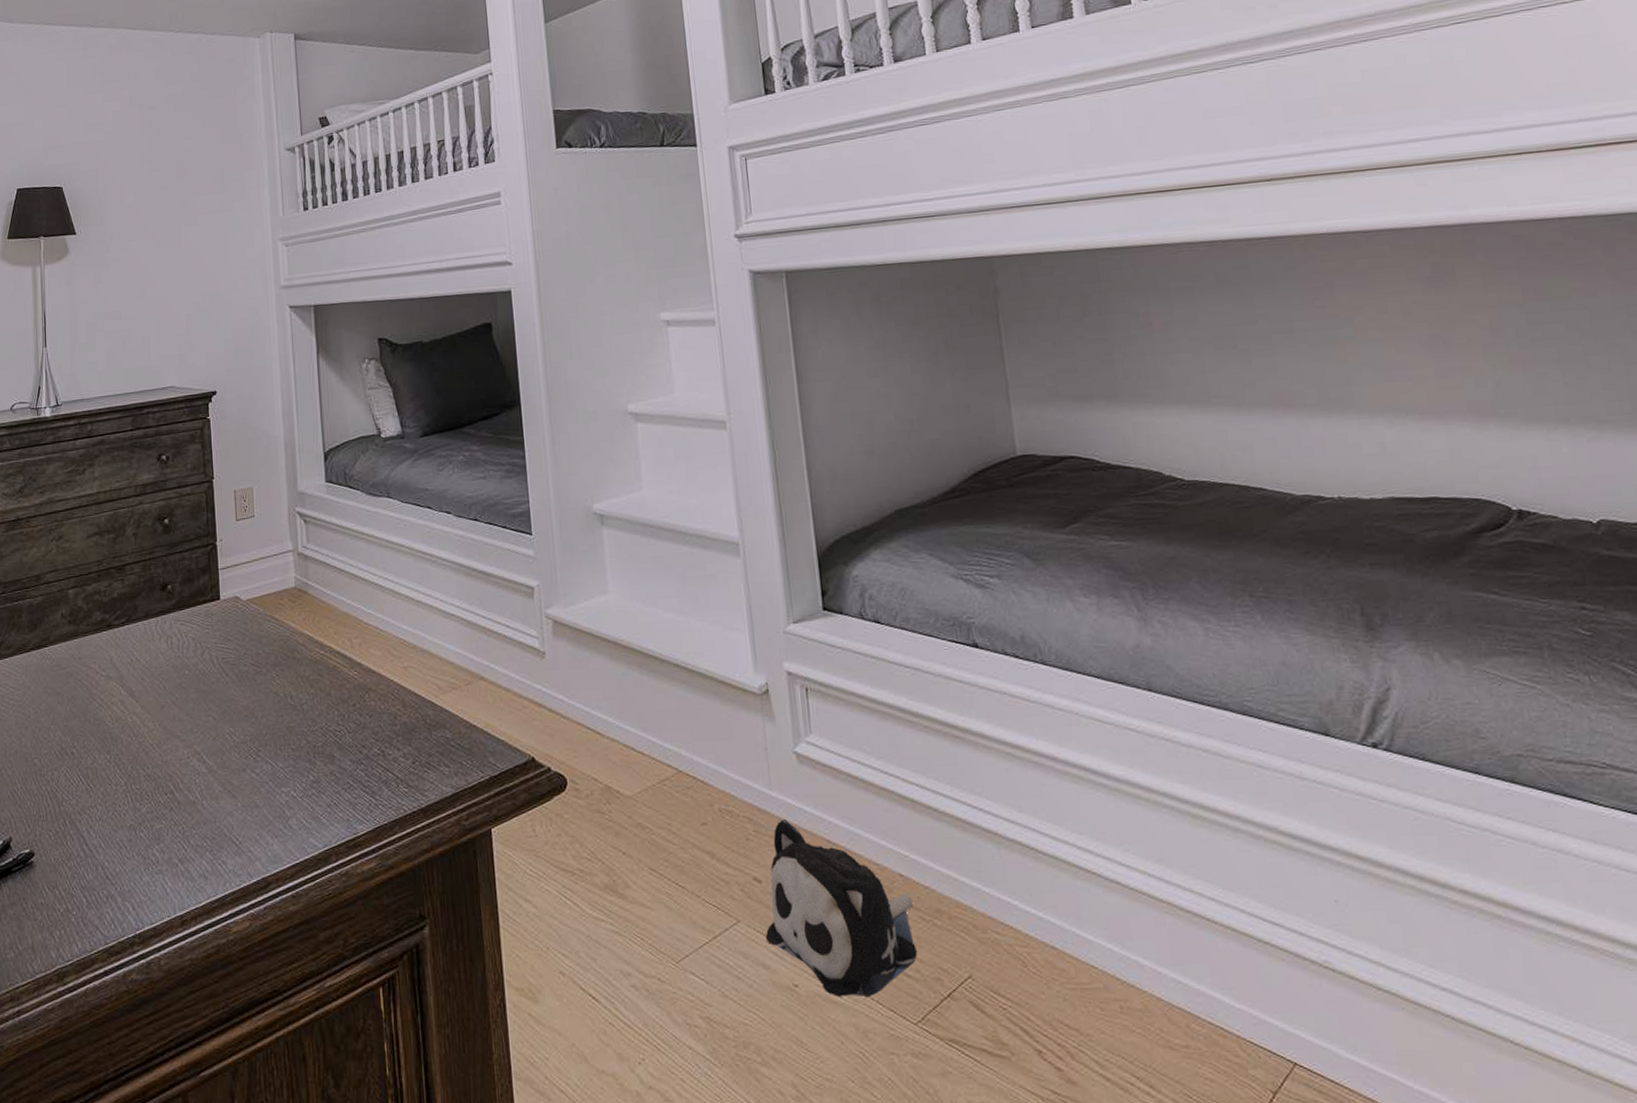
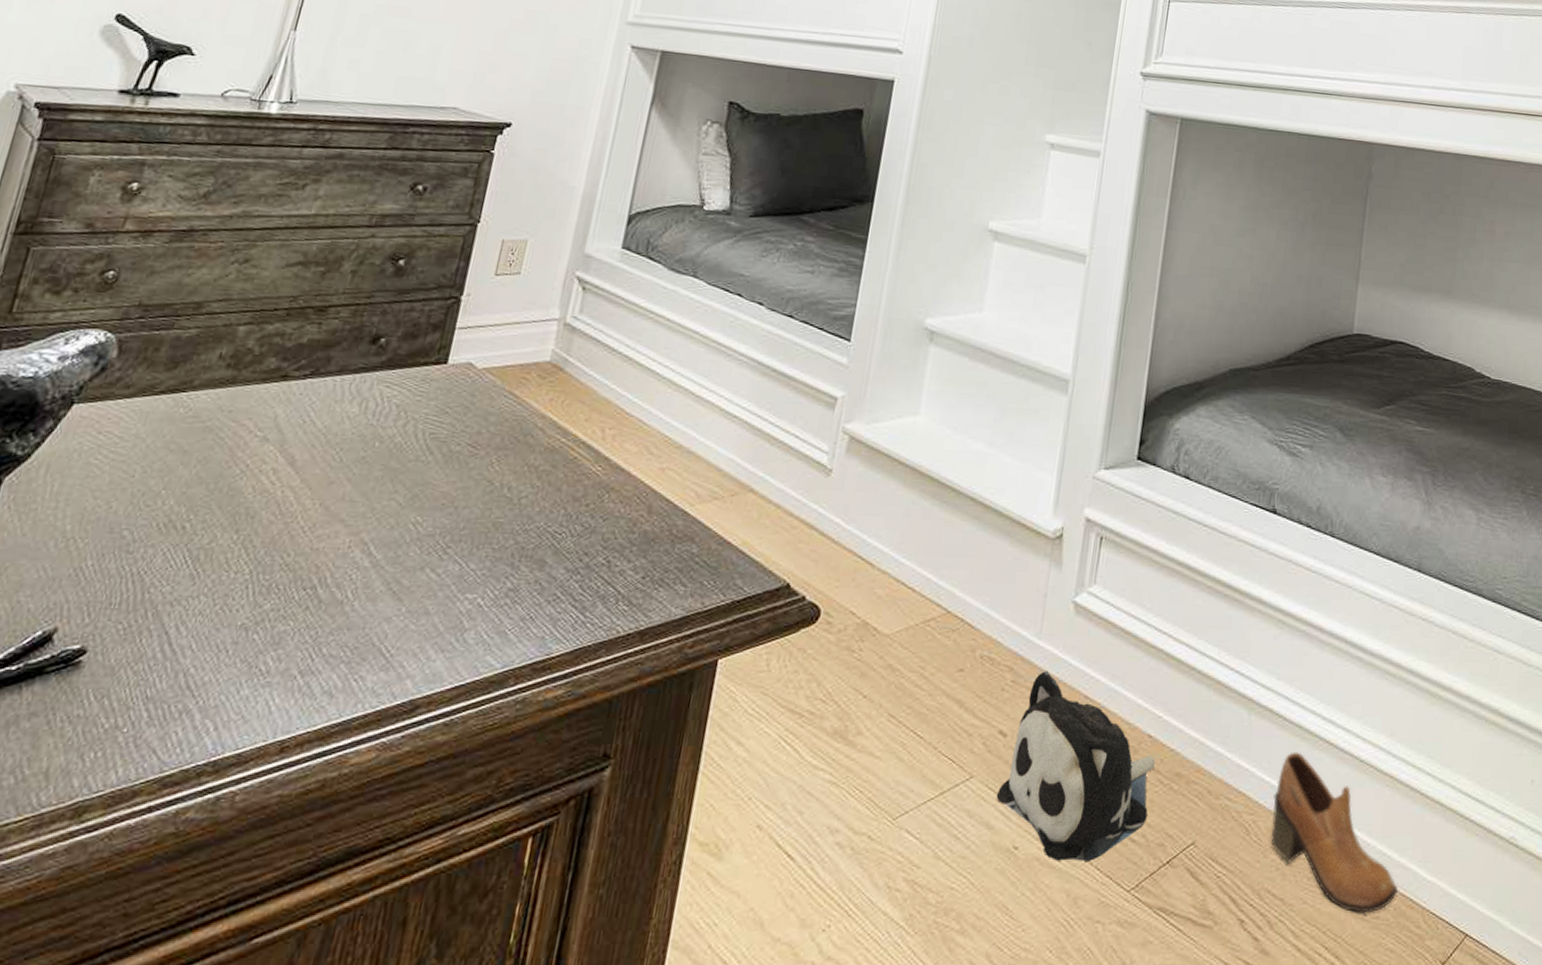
shoe: none [1043,883,1204,1043] -> present [1270,751,1398,914]

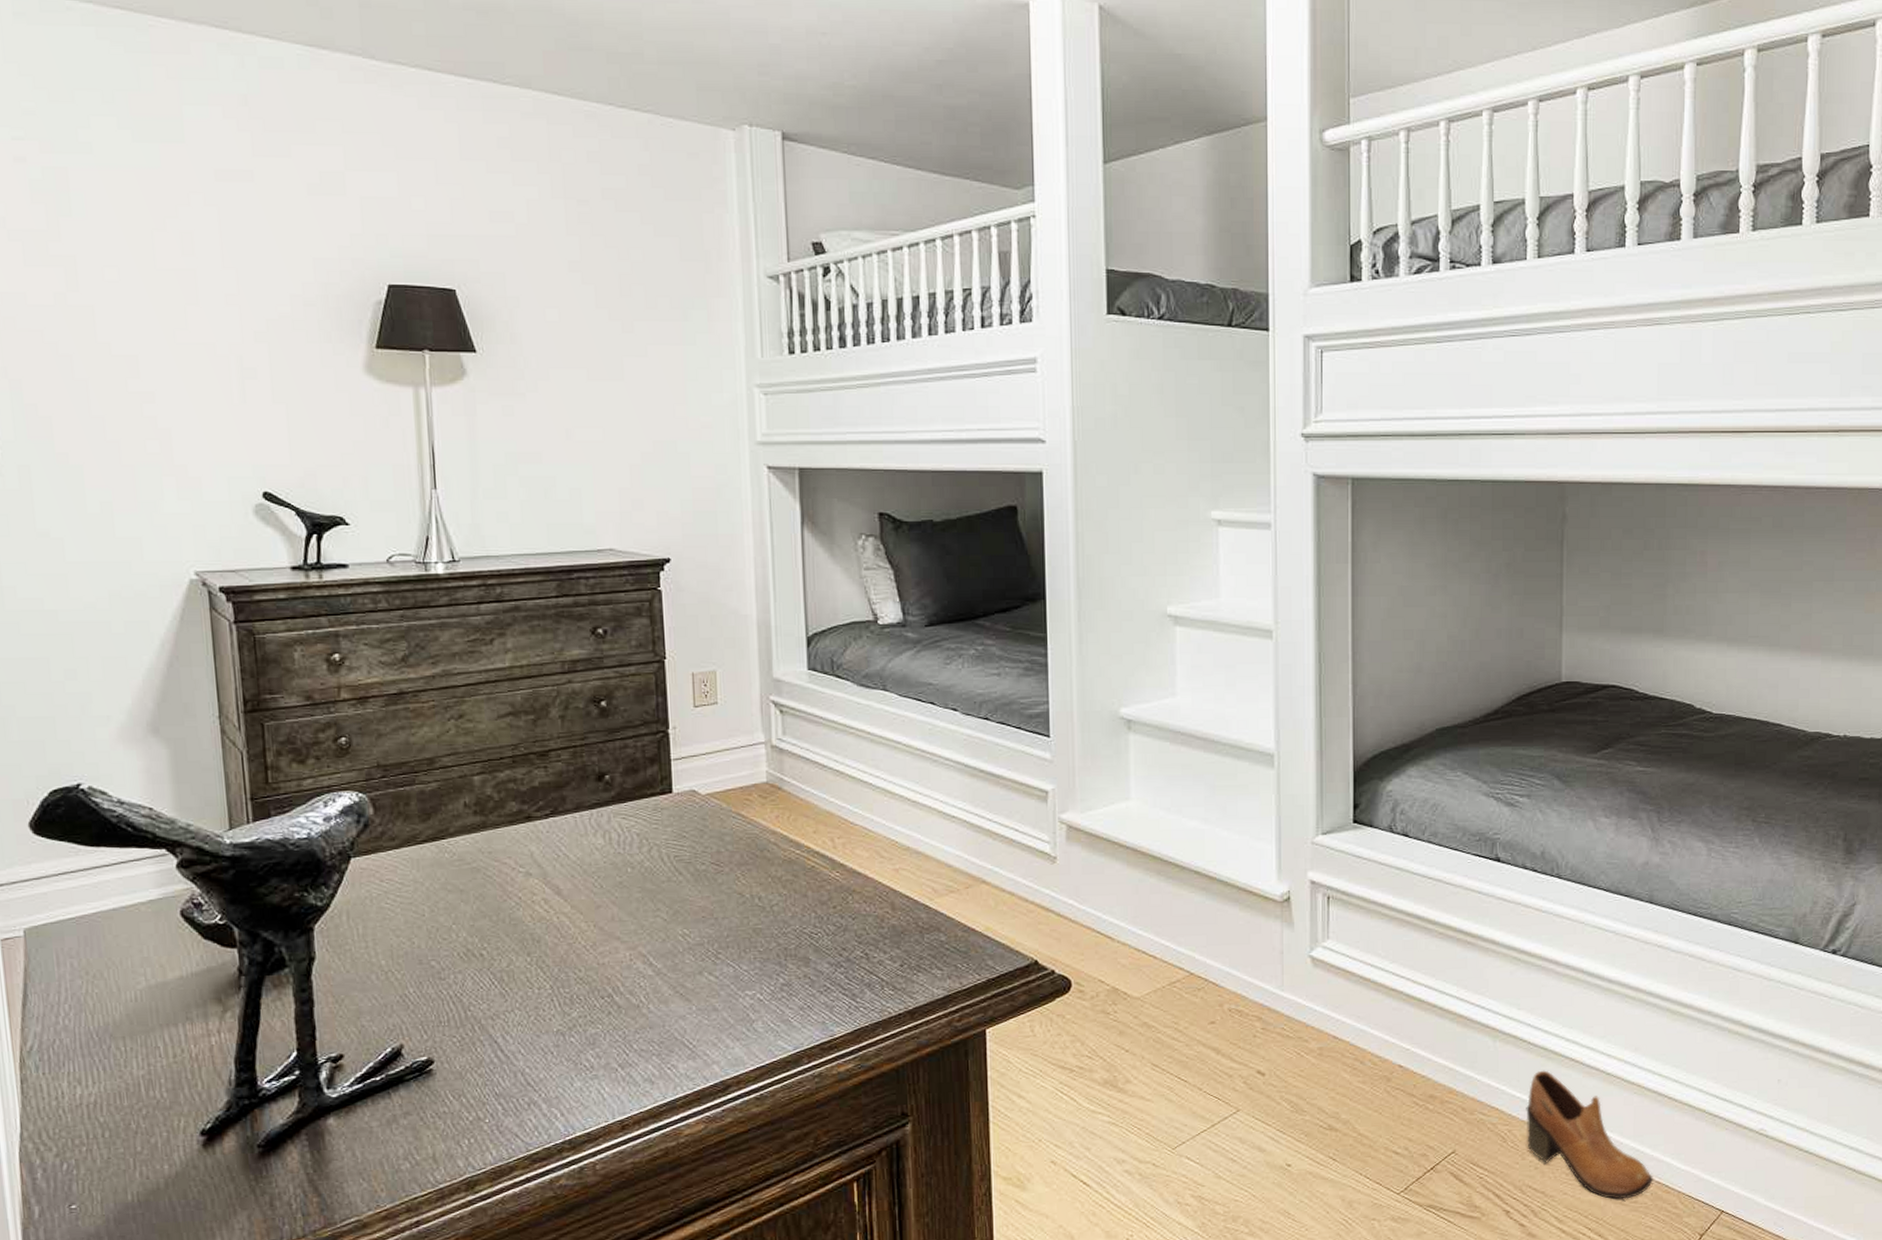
plush toy: present [996,671,1155,861] -> none [1263,1018,1408,1173]

